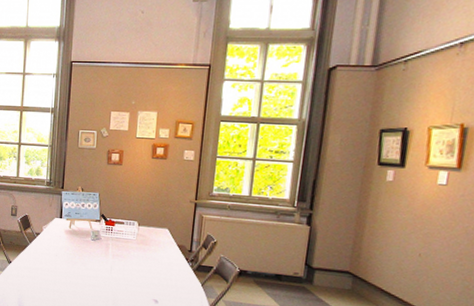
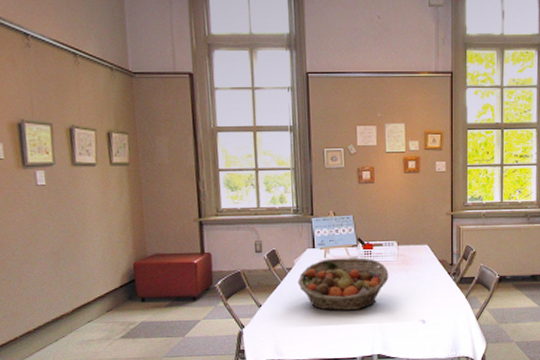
fruit basket: none [44,229,127,280] -> present [298,257,389,311]

